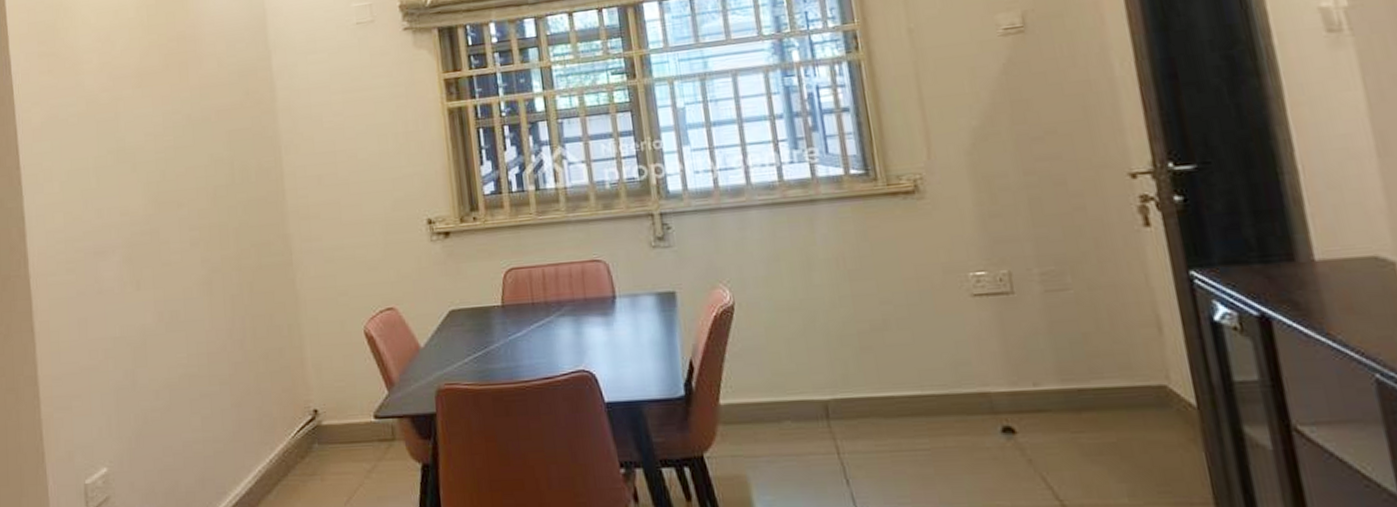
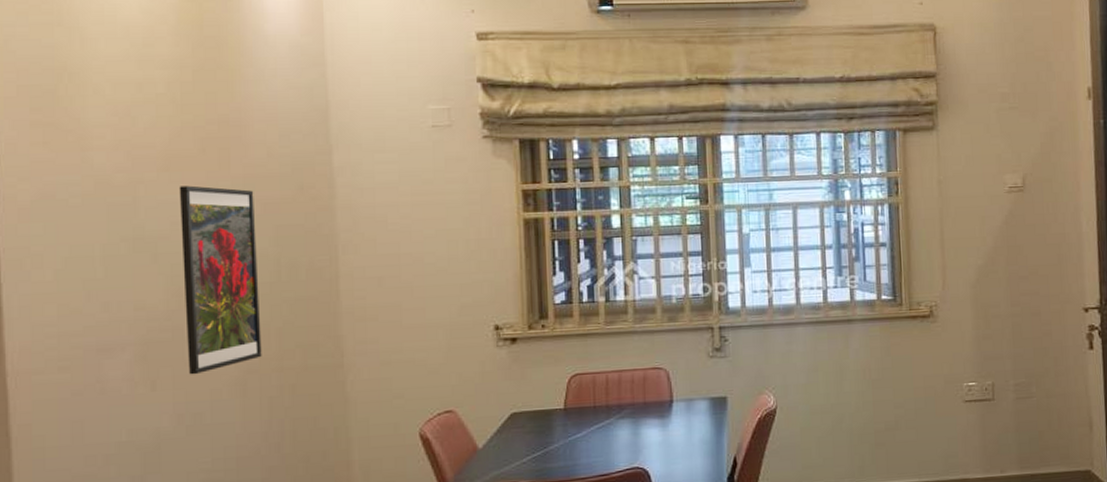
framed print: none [149,98,223,275] -> present [179,185,262,375]

